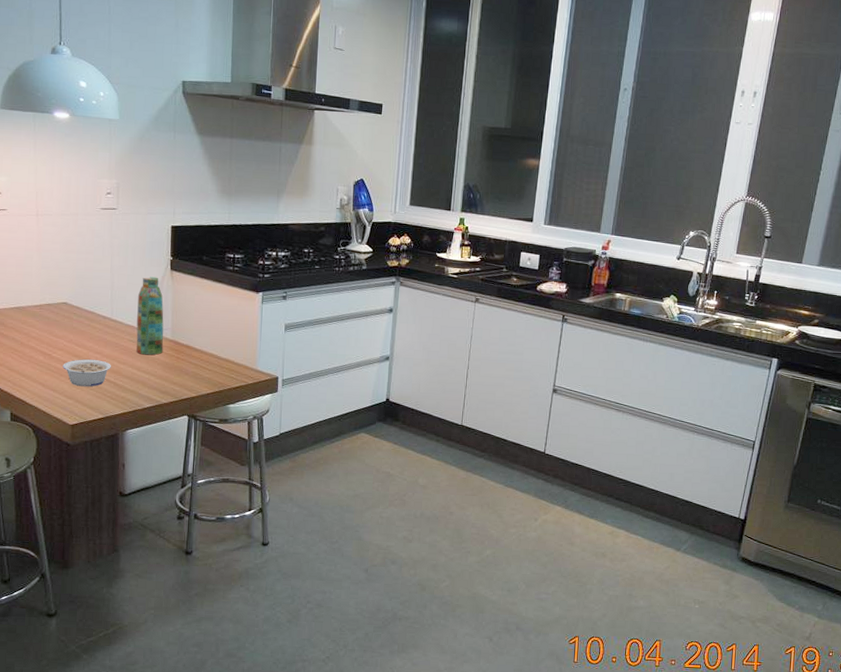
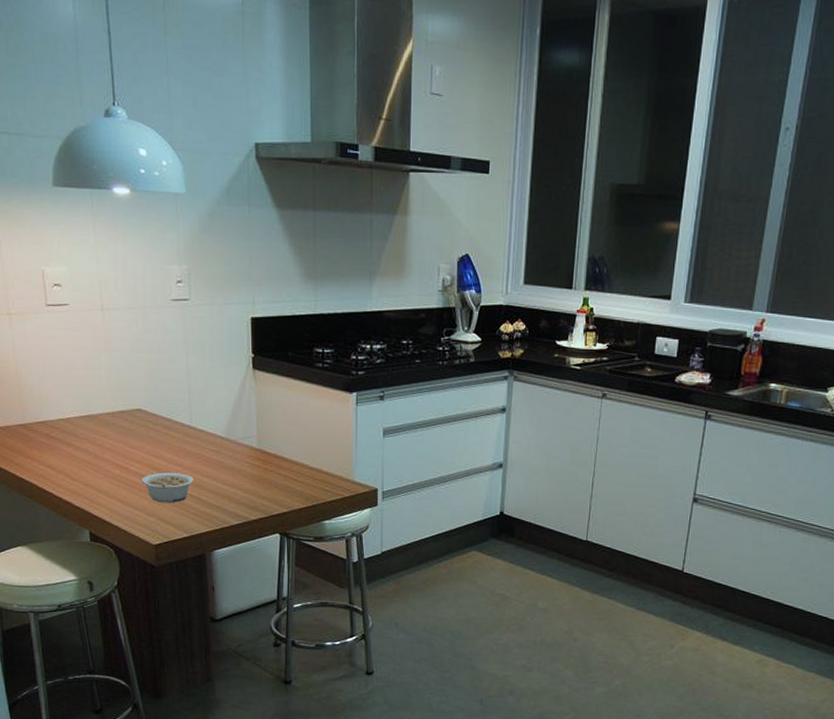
water bottle: present [136,276,164,355] -> none [218,377,249,467]

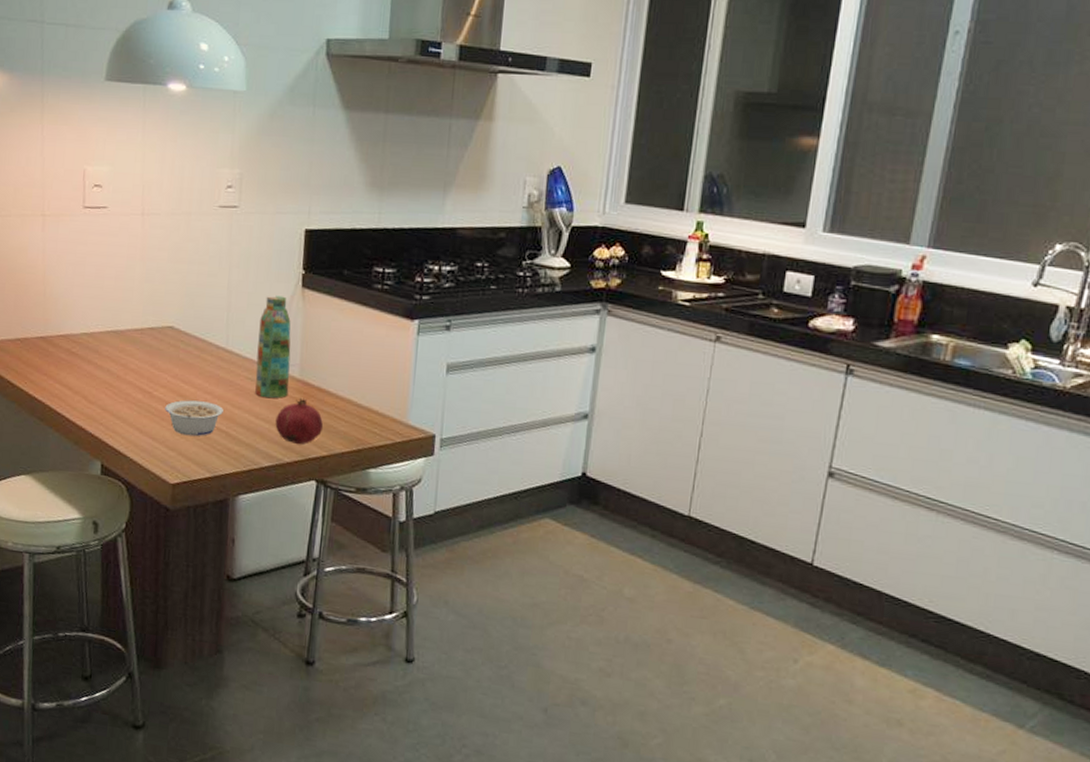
water bottle: none [218,377,249,467] -> present [255,295,291,399]
fruit: none [240,464,282,505] -> present [275,397,324,445]

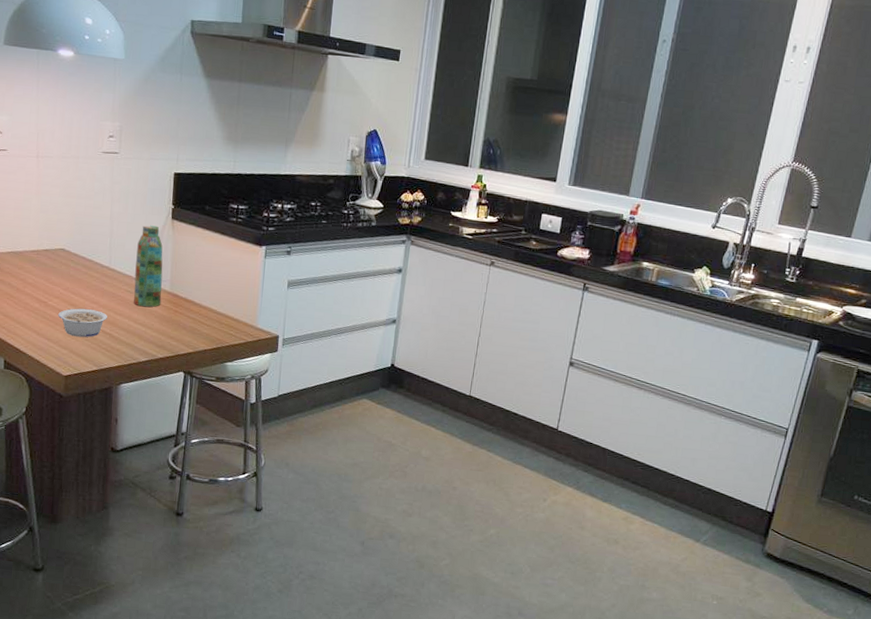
fruit: present [275,397,324,445] -> none [150,306,190,344]

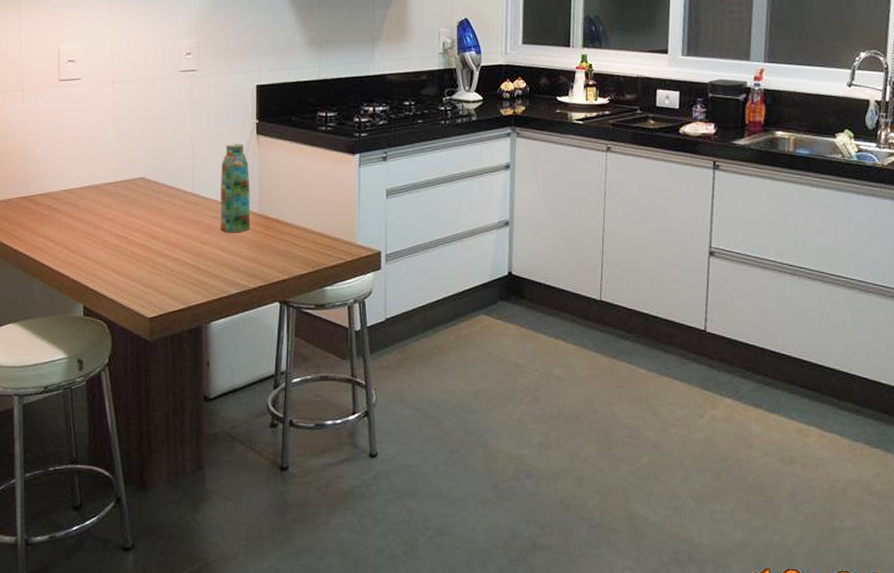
legume: present [58,308,107,338] -> none [140,241,193,273]

